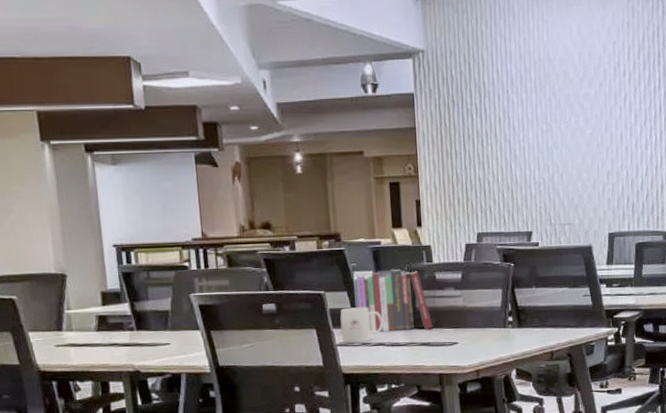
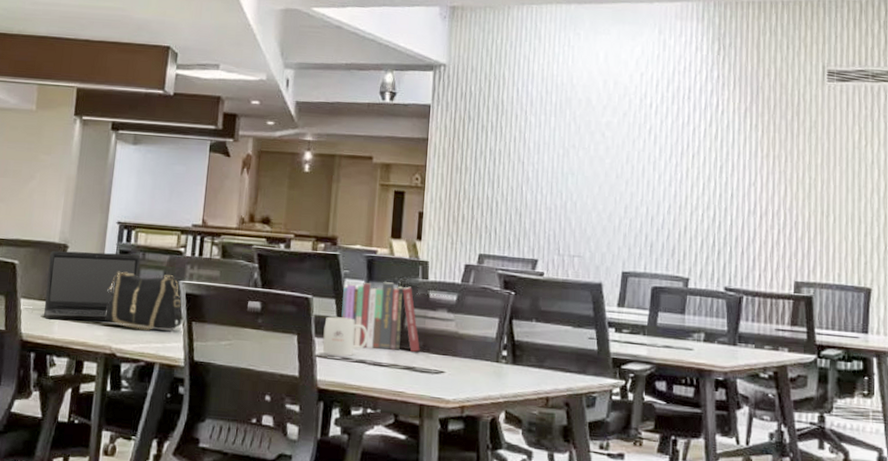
laptop: none [49,274,147,348] -> present [44,250,141,321]
handbag: none [116,290,200,346] -> present [105,272,182,331]

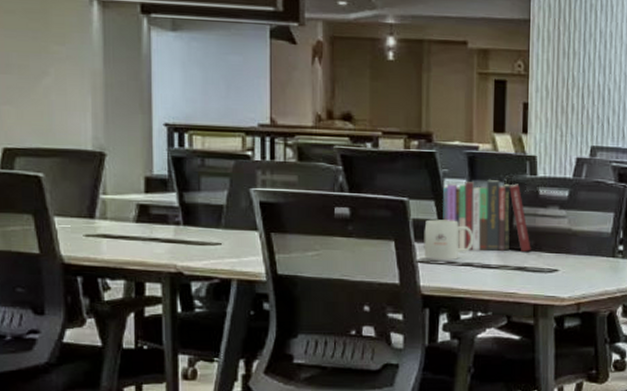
laptop: present [44,250,141,321] -> none [84,159,200,239]
handbag: present [105,272,182,331] -> none [161,181,258,246]

